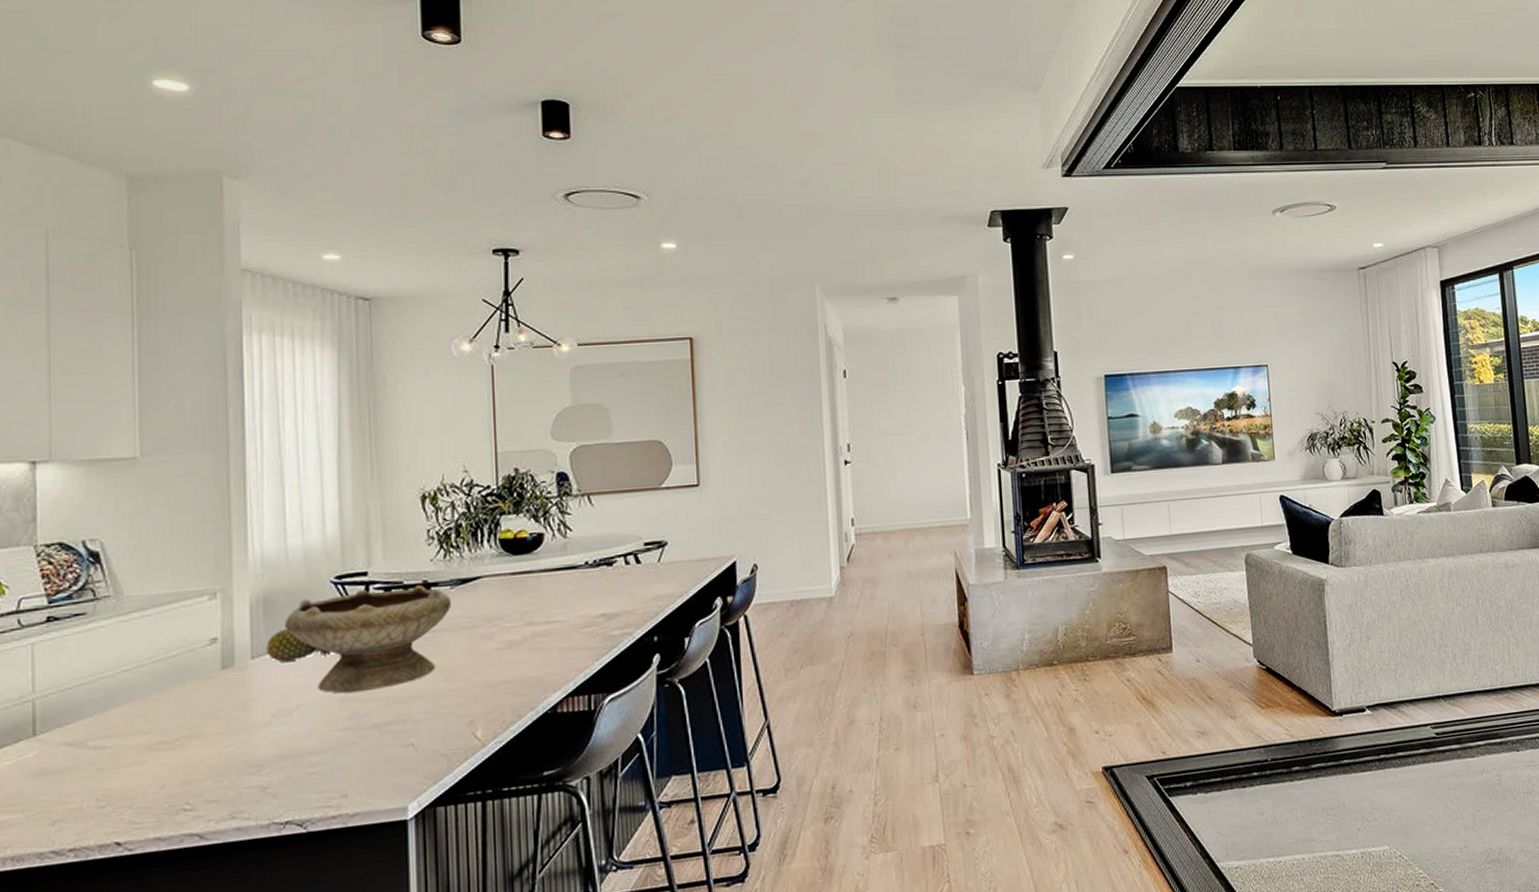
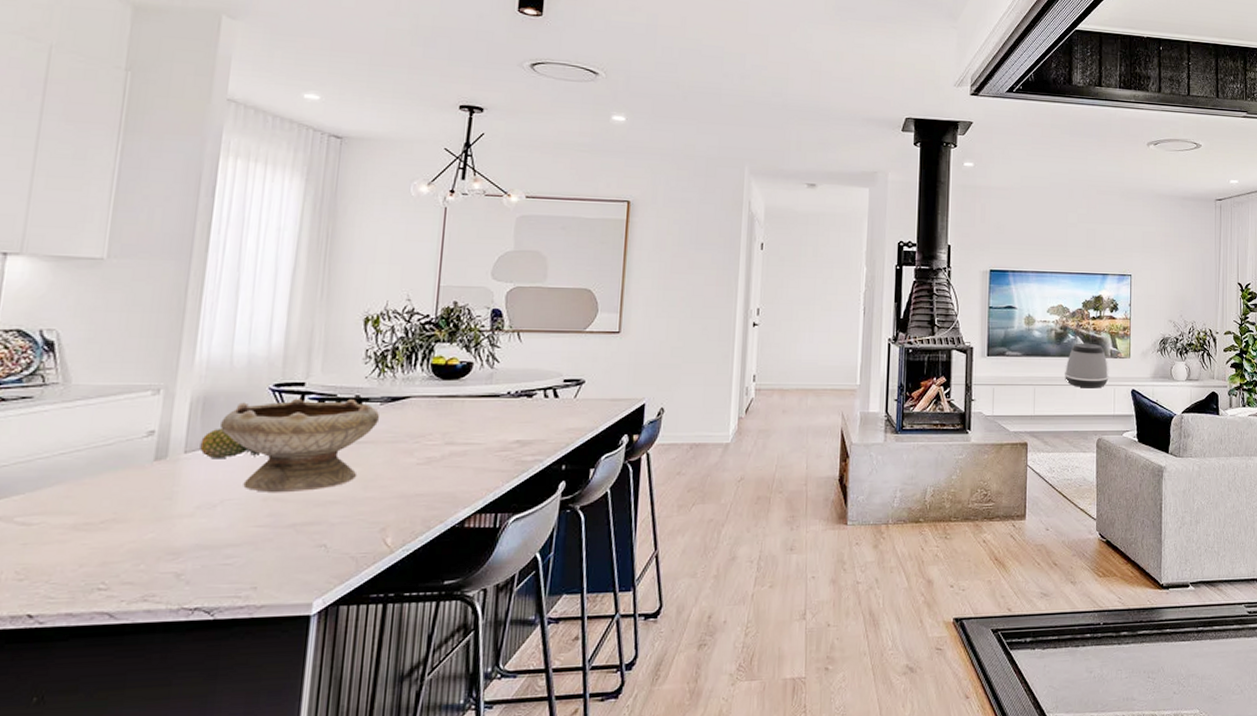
speaker: none [1201,447,1253,499] -> present [1065,343,1109,388]

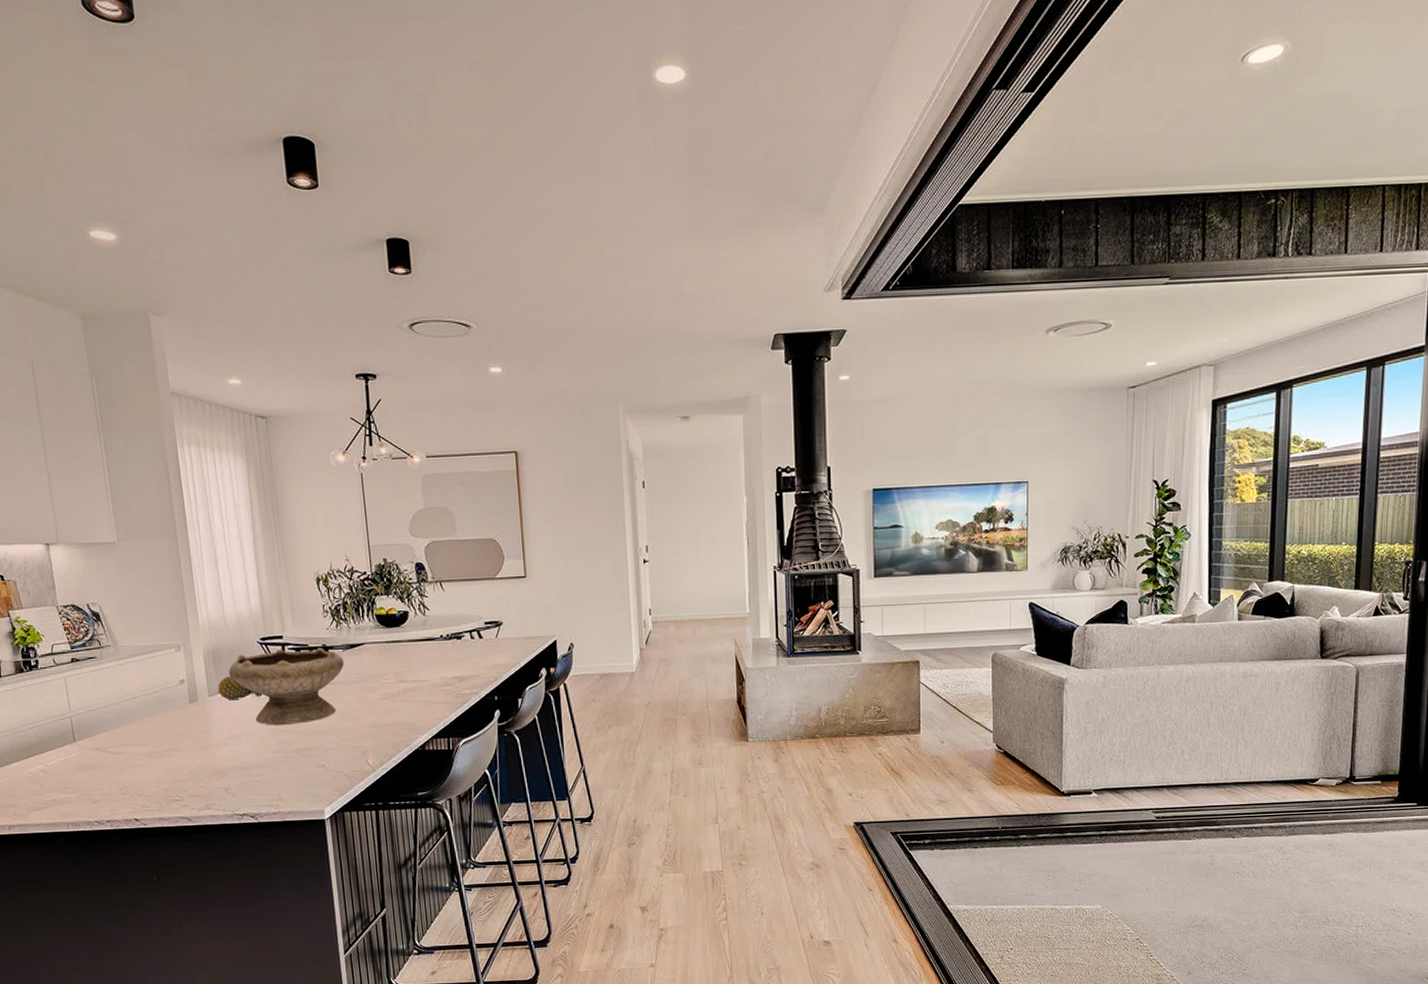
speaker: present [1065,343,1109,388] -> none [956,557,1004,604]

